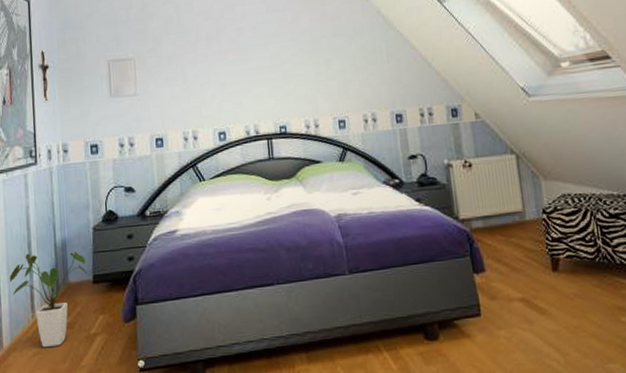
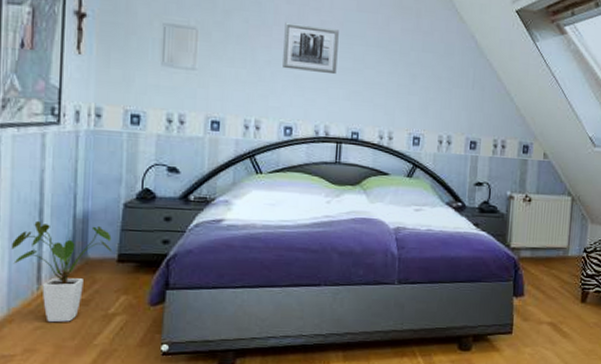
wall art: none [206,33,257,79] -> present [283,22,339,75]

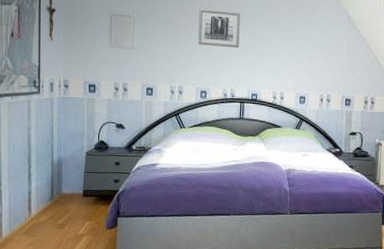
house plant: present [10,220,113,323] -> none [10,165,79,241]

